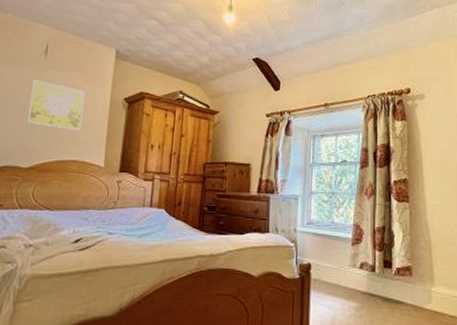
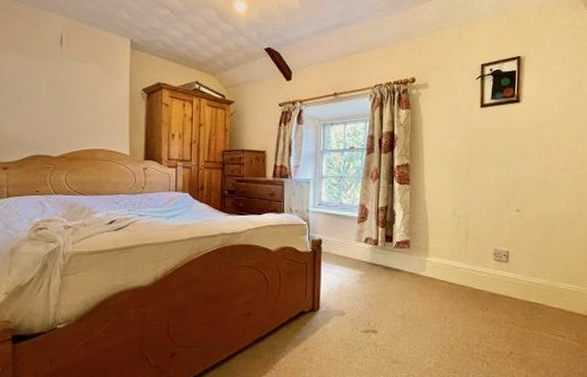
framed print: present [27,79,85,132] -> none [51,70,104,122]

